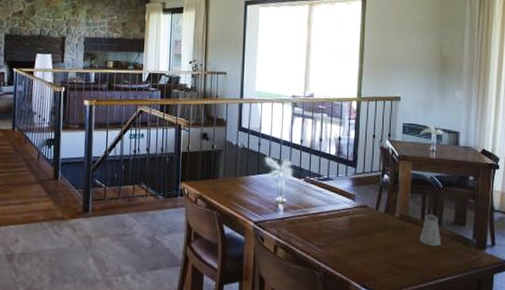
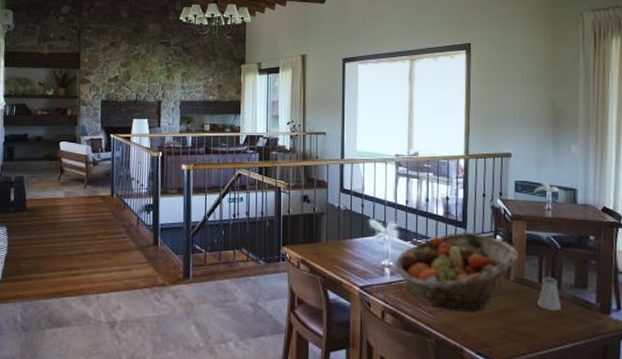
fruit basket: none [288,170,403,248] -> present [395,232,518,313]

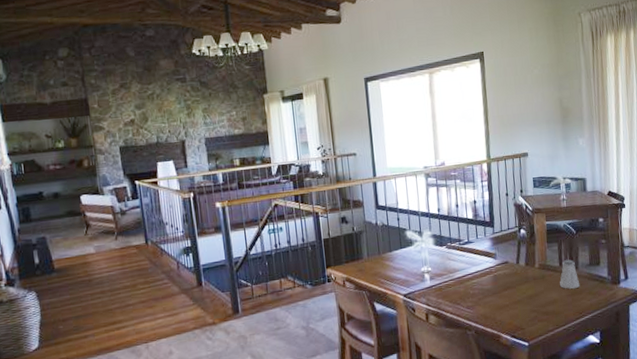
fruit basket: present [395,232,518,313] -> none [433,230,541,303]

